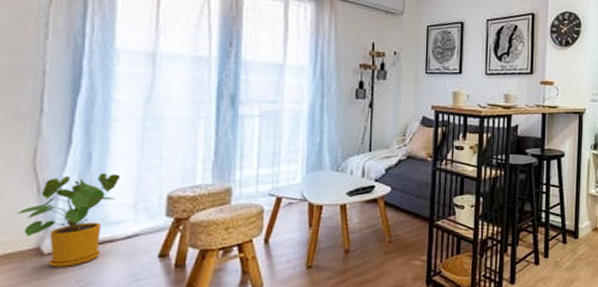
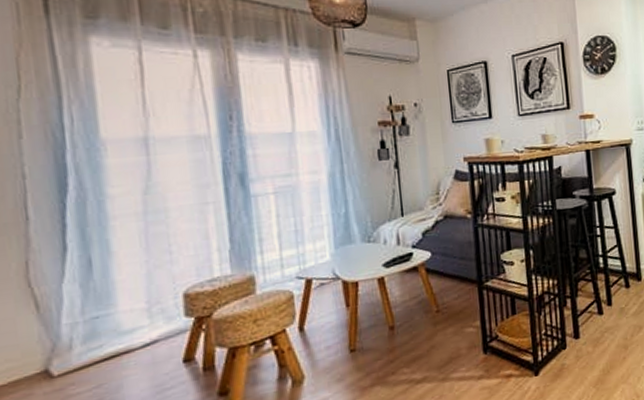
house plant: present [15,173,121,267] -> none [14,277,128,390]

